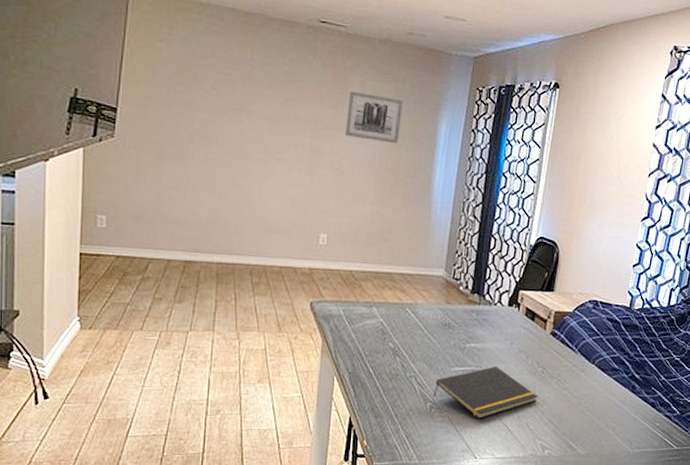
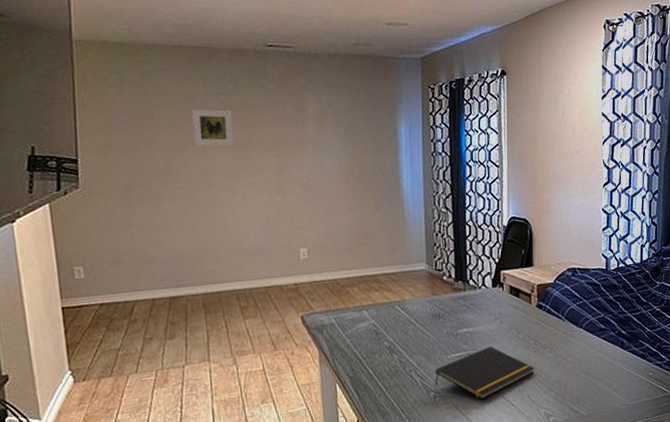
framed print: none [233,75,274,118] -> present [191,109,235,147]
wall art: present [345,90,403,144] -> none [307,107,362,152]

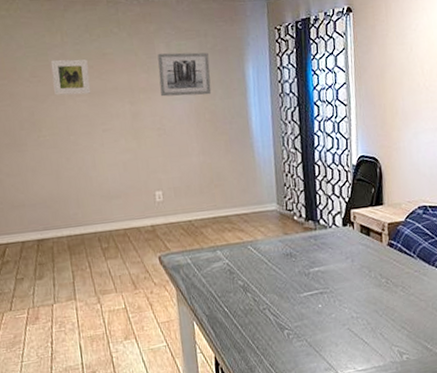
wall art: none [307,107,362,152] -> present [157,52,212,97]
notepad: present [434,346,535,399] -> none [288,284,387,337]

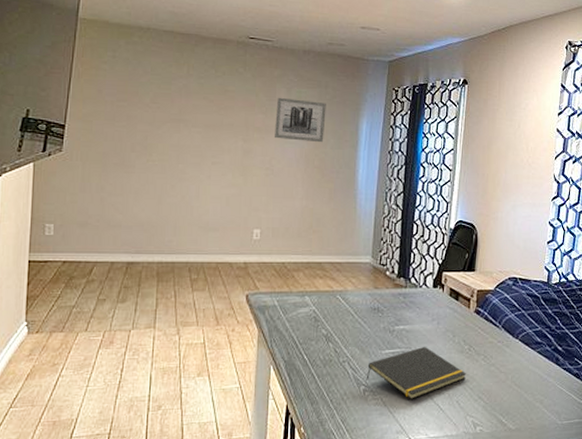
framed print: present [50,59,91,96] -> none [171,89,209,126]
notepad: none [288,284,387,337] -> present [366,346,467,399]

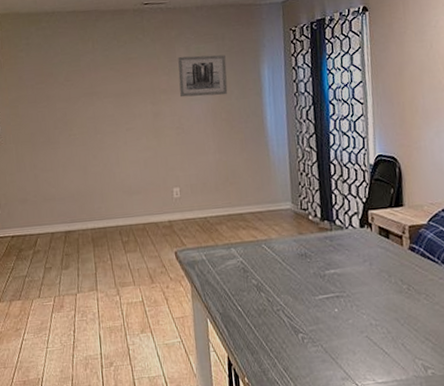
notepad: present [366,346,467,399] -> none [302,289,409,344]

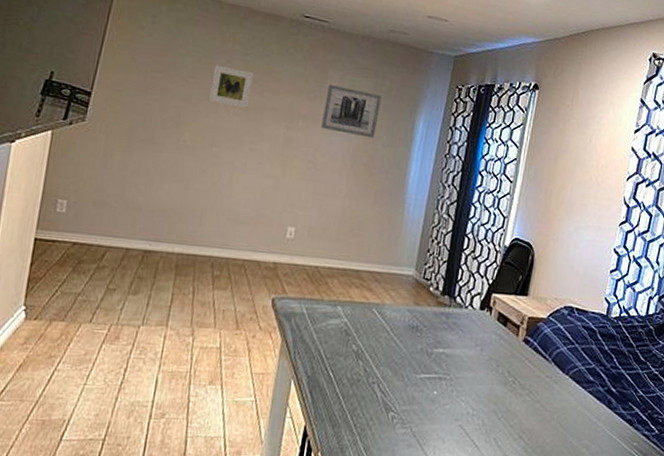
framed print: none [82,64,117,97] -> present [209,65,253,108]

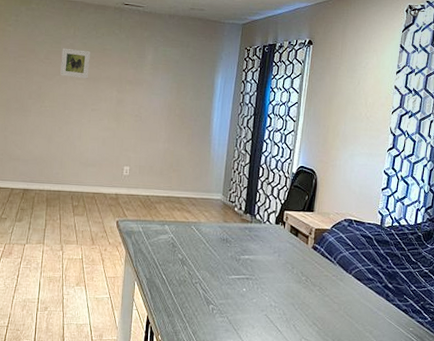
wall art: present [321,84,382,139] -> none [143,55,187,95]

